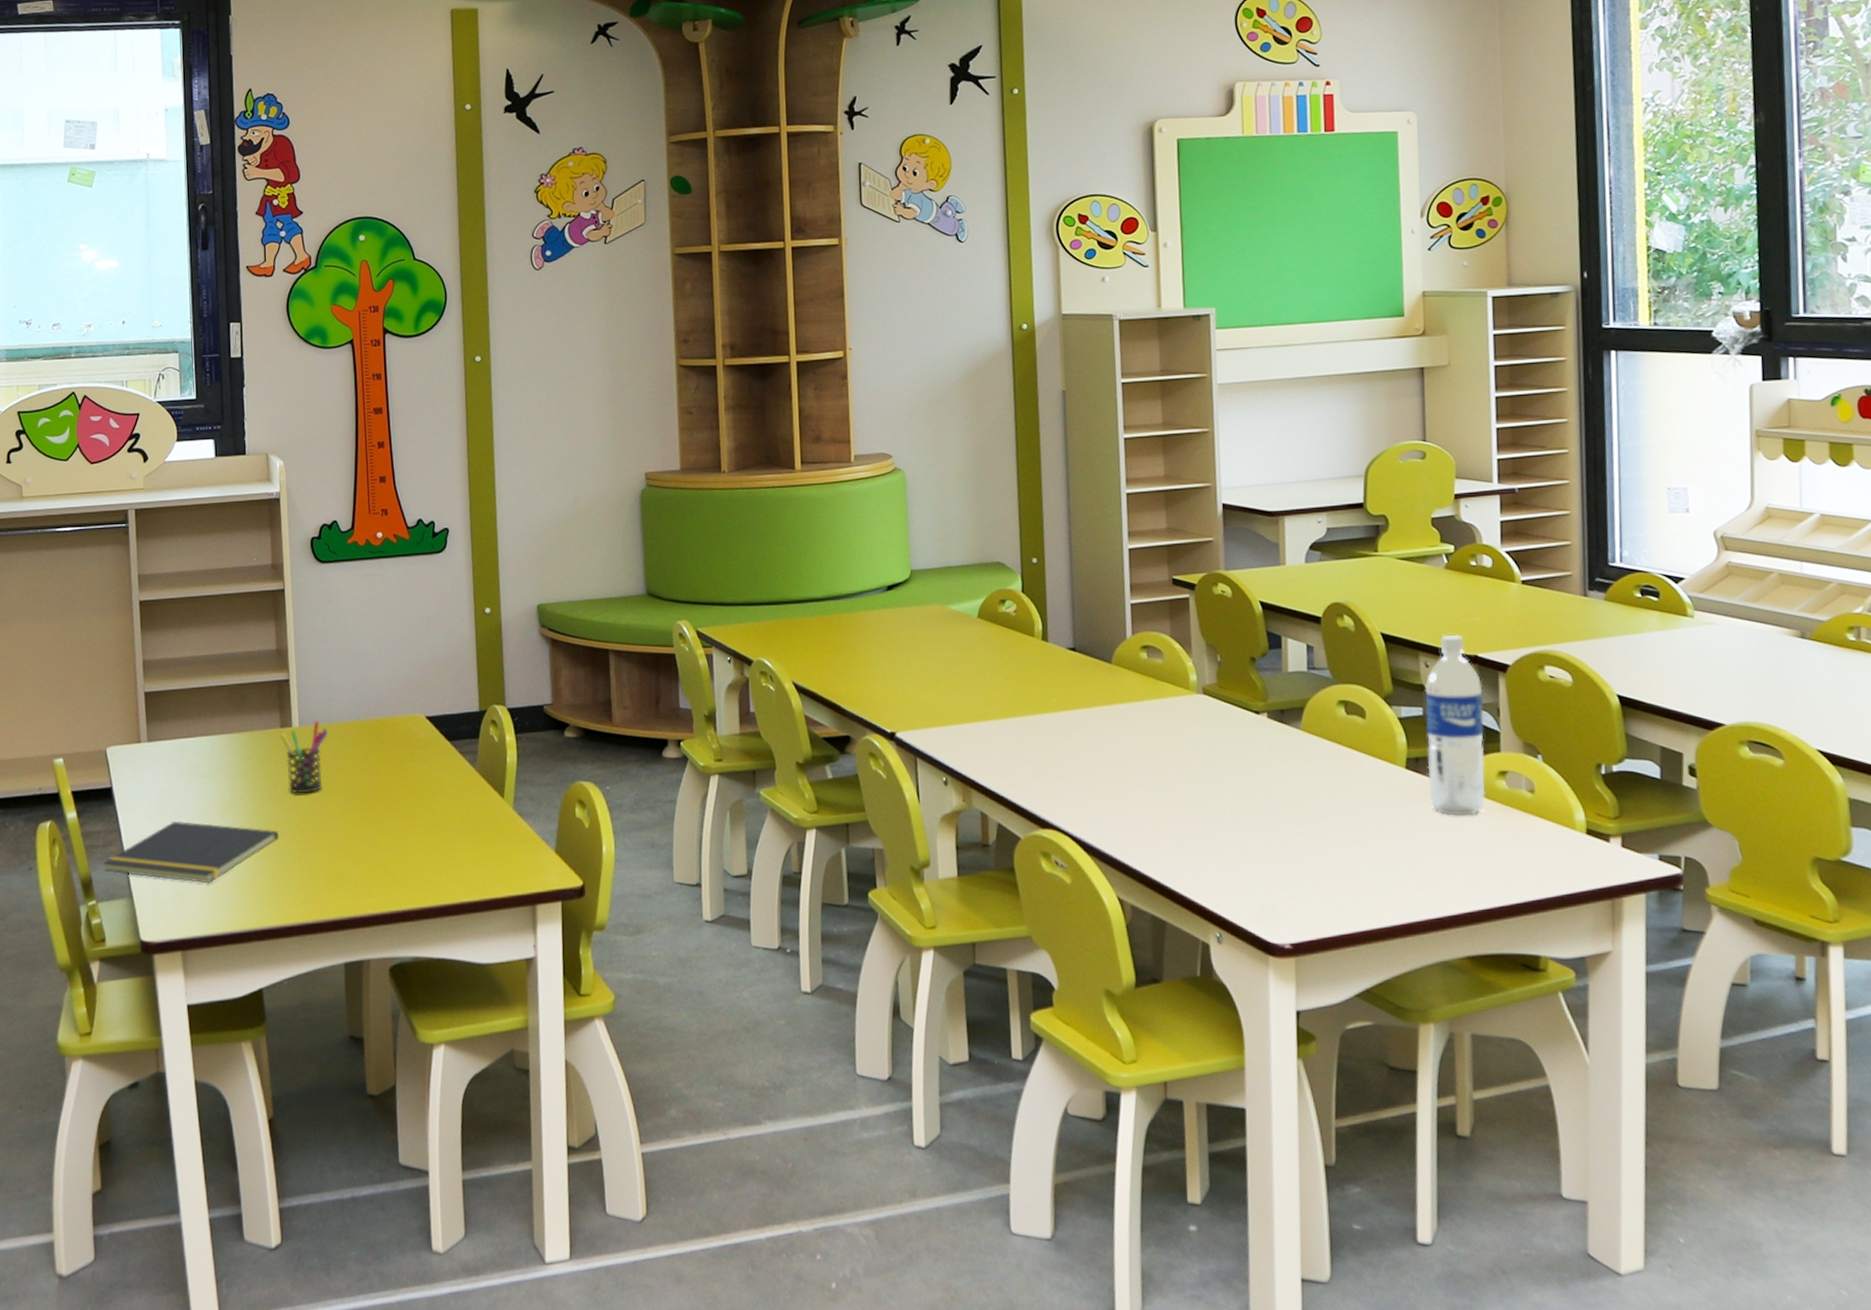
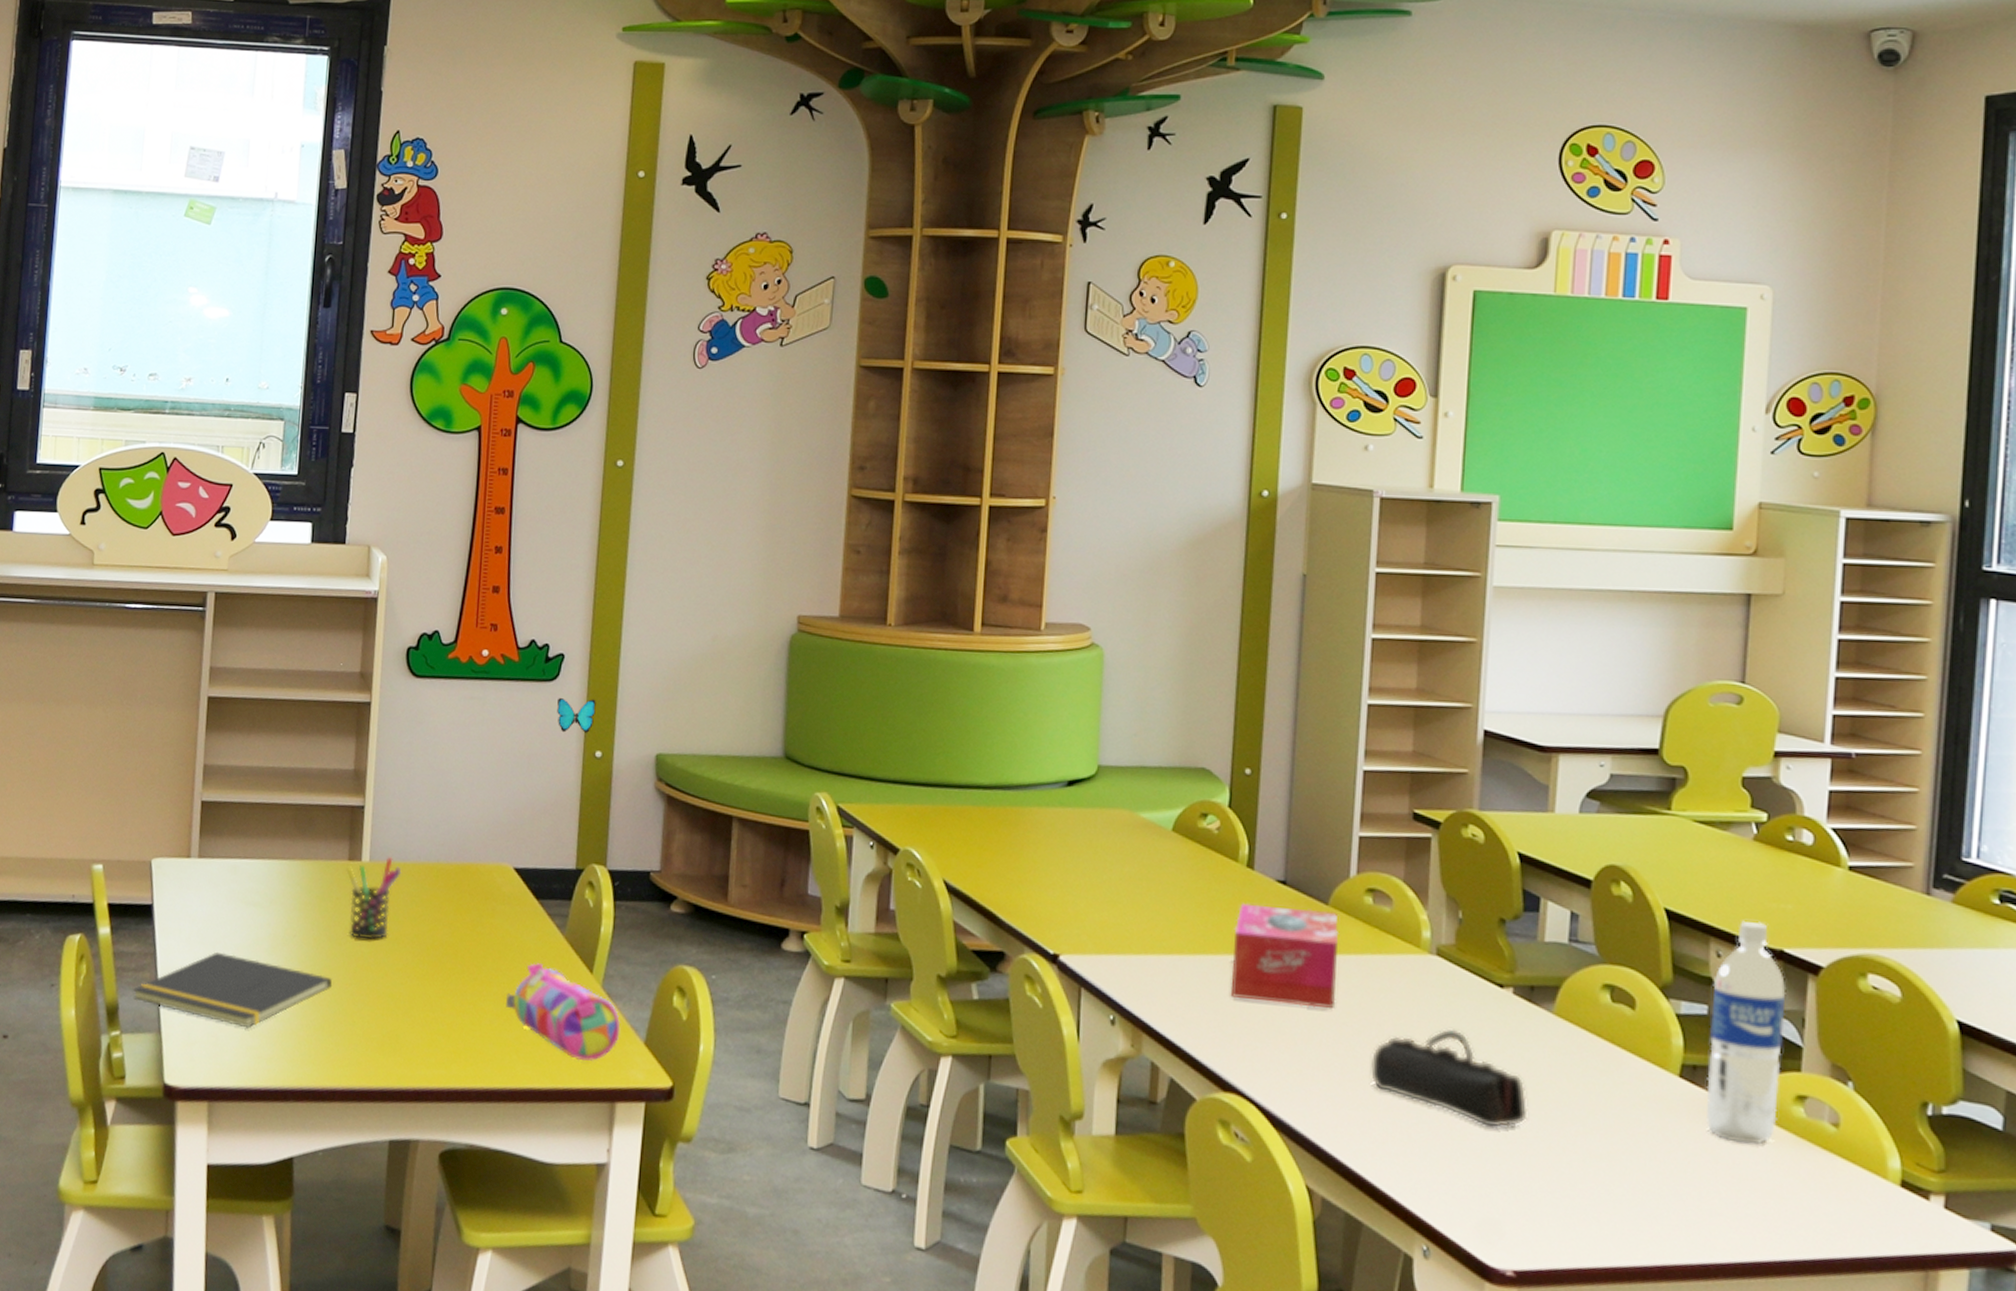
pencil case: none [431,795,534,874] -> present [505,963,621,1061]
decorative butterfly: none [447,564,481,596] -> present [557,698,596,733]
tissue box: none [1037,668,1126,750] -> present [1230,903,1338,1008]
pencil case: none [1158,753,1289,830] -> present [1369,1028,1528,1129]

